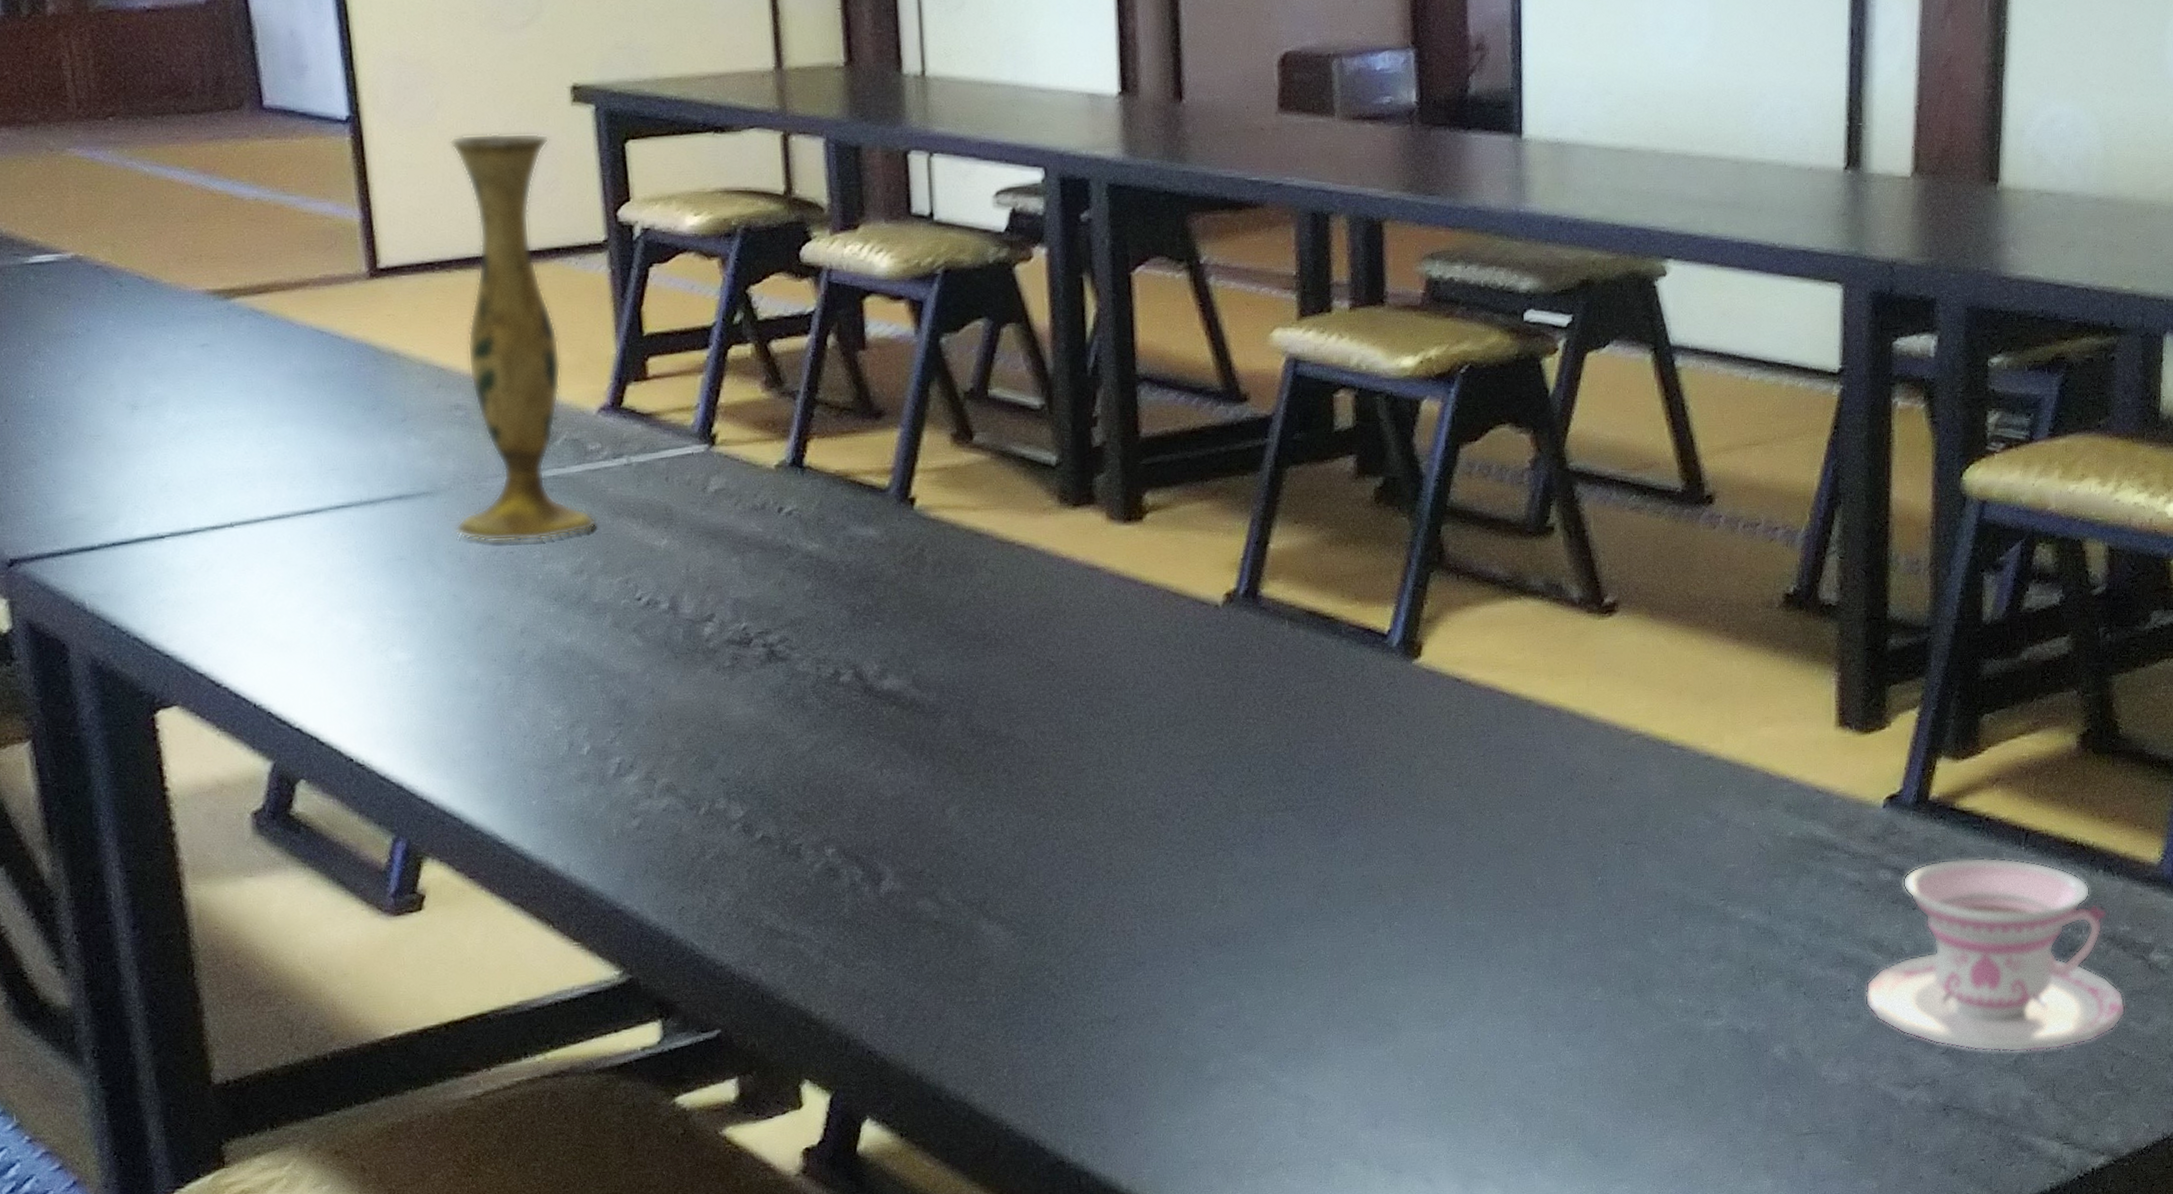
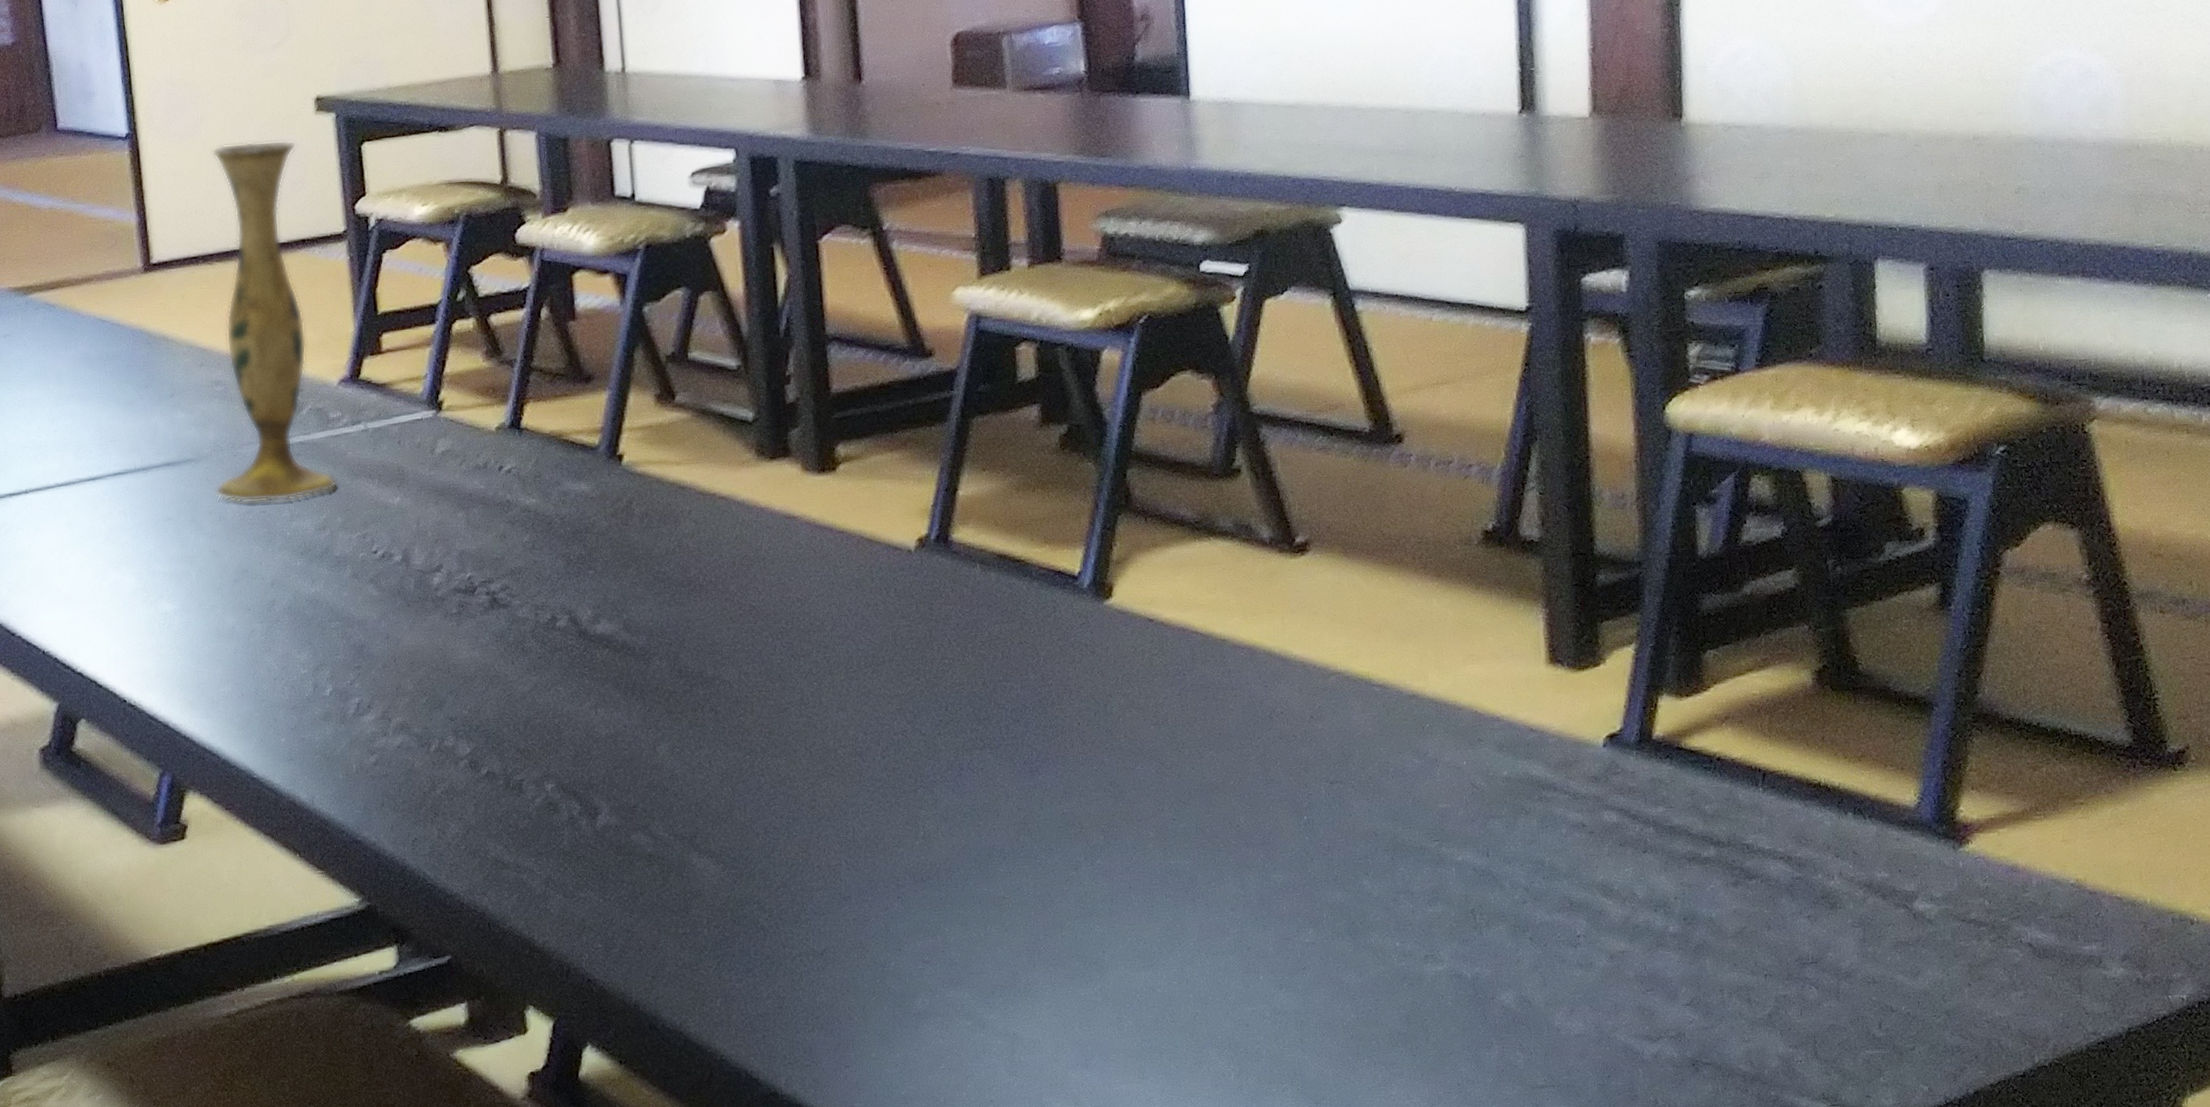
teacup: present [1865,857,2126,1052] -> none [1597,798,1891,1005]

